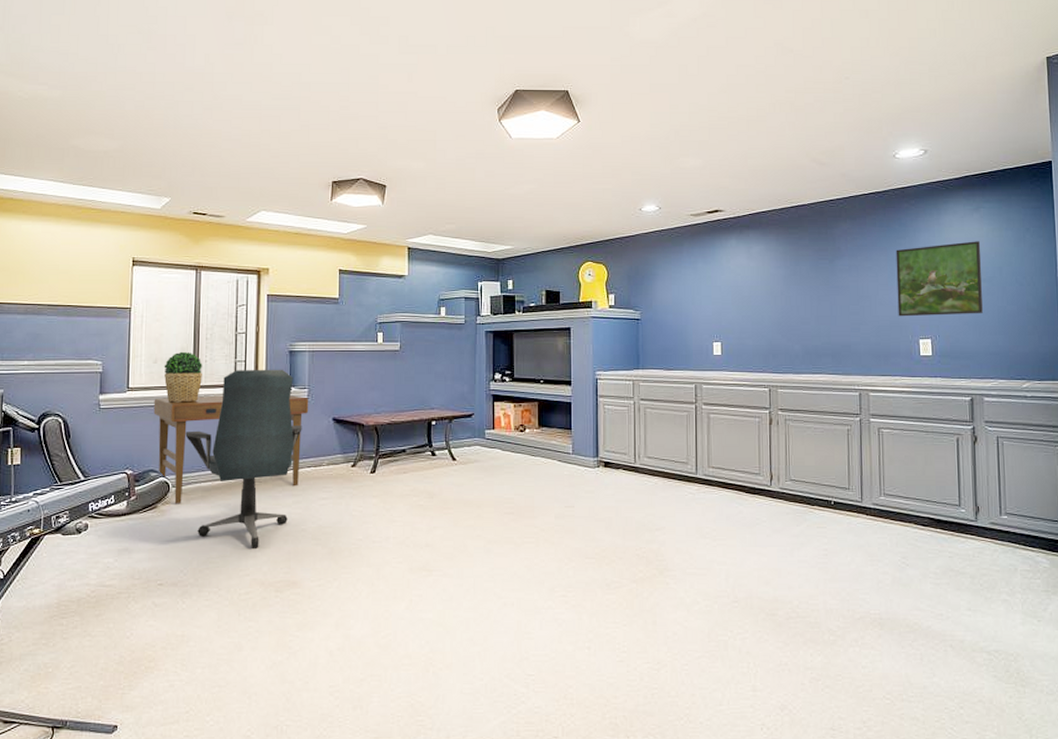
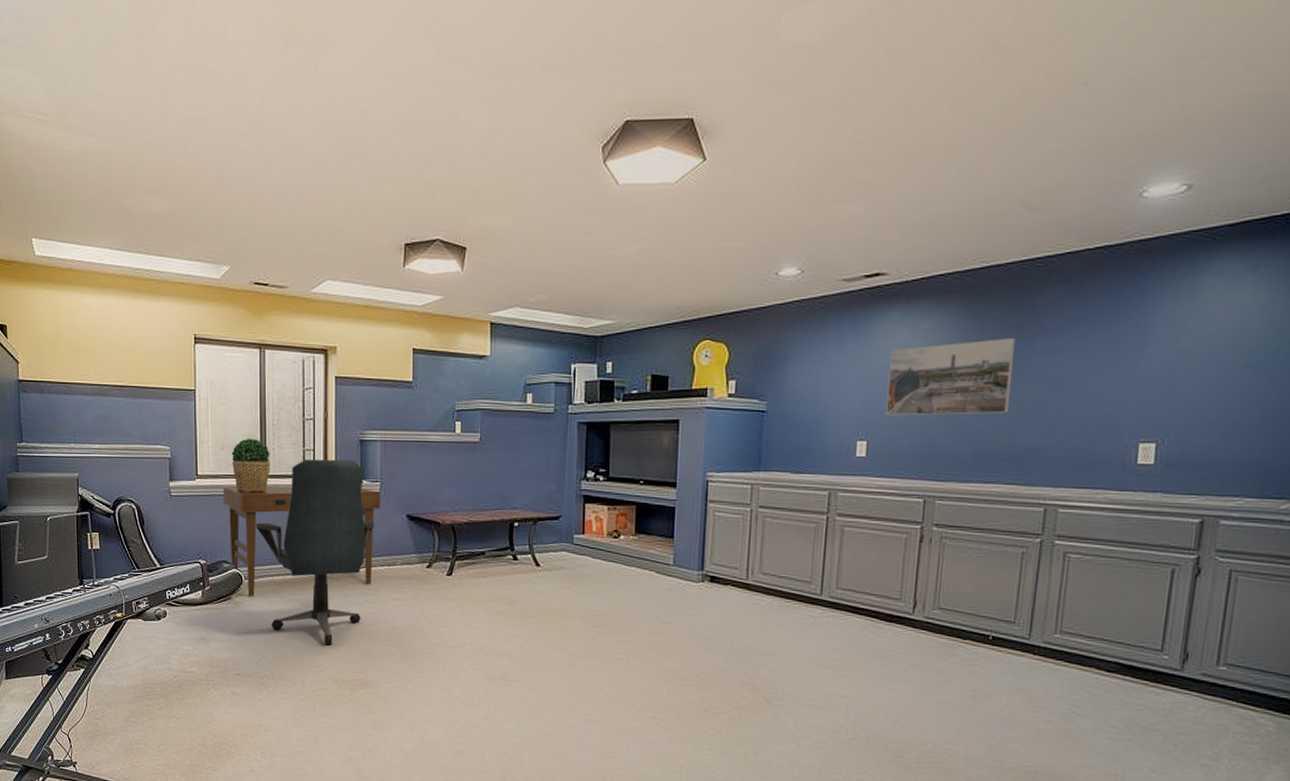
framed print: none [732,260,824,321] -> present [885,338,1016,416]
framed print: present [896,241,983,317] -> none [1113,313,1252,414]

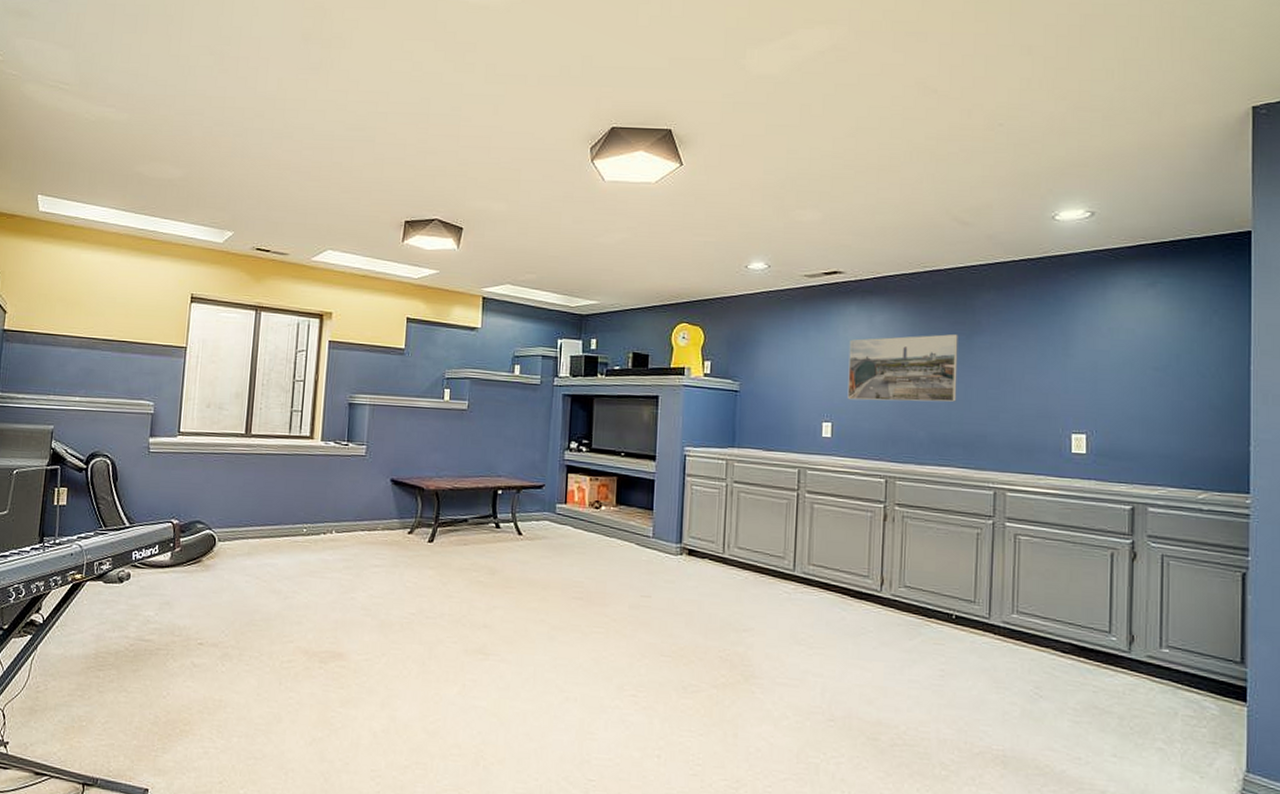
desk: present [223,486,381,597] -> none [203,444,367,560]
potted plant: present [231,438,270,493] -> none [217,396,257,452]
office chair: present [255,459,375,646] -> none [235,420,358,614]

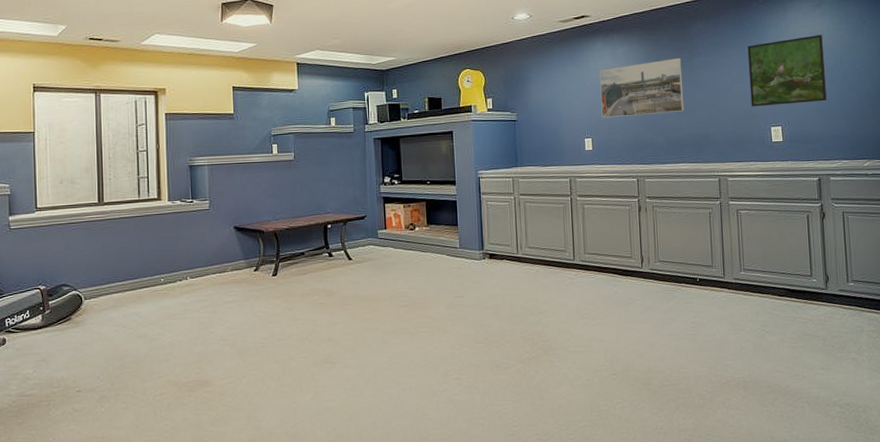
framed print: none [1047,322,1155,409] -> present [747,35,827,107]

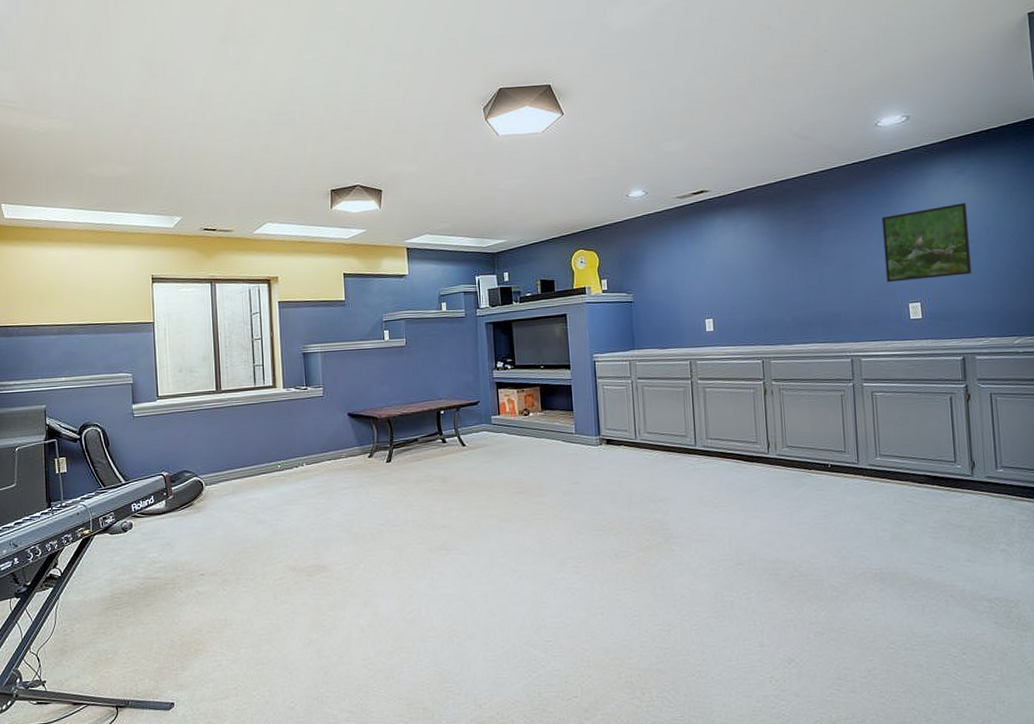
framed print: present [599,58,685,118] -> none [720,232,813,298]

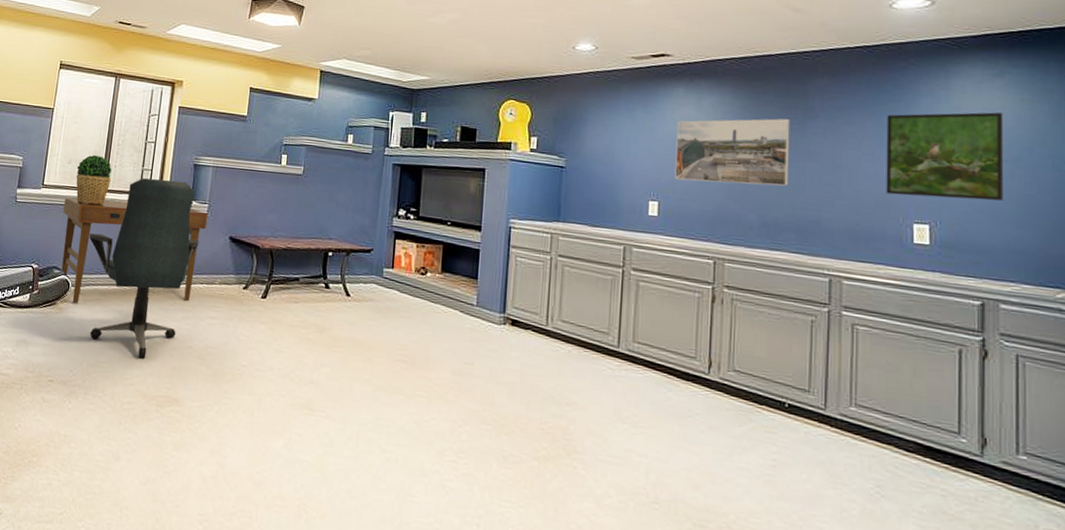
desk: none [182,394,325,501] -> present [61,197,208,304]
potted plant: none [188,359,225,408] -> present [76,154,112,205]
office chair: none [213,370,320,538] -> present [89,178,199,359]
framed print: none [720,232,813,298] -> present [674,118,790,186]

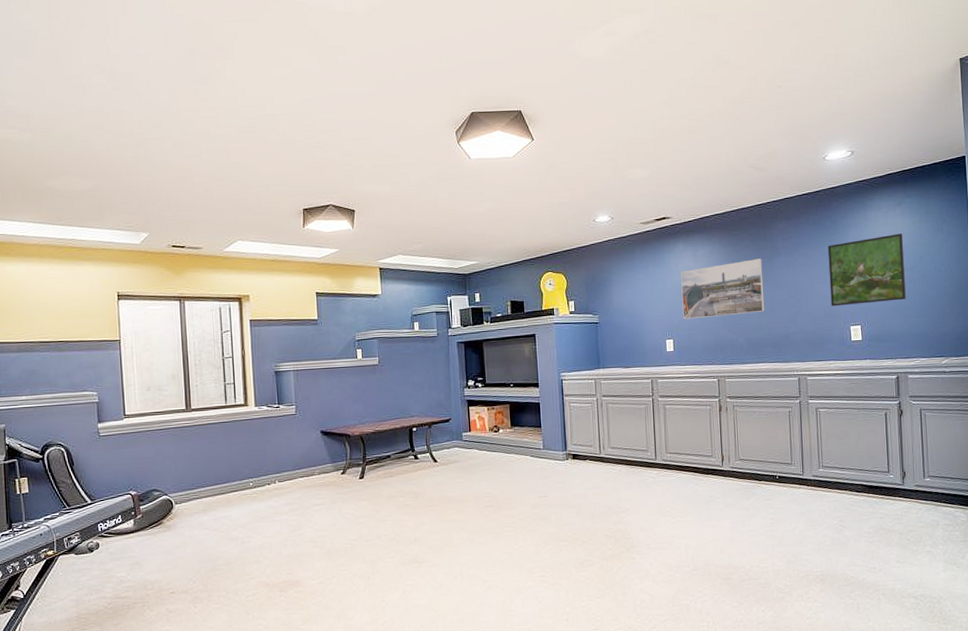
desk: present [61,197,208,304] -> none [150,412,298,520]
potted plant: present [76,154,112,205] -> none [157,377,195,427]
office chair: present [89,178,199,359] -> none [183,388,293,554]

